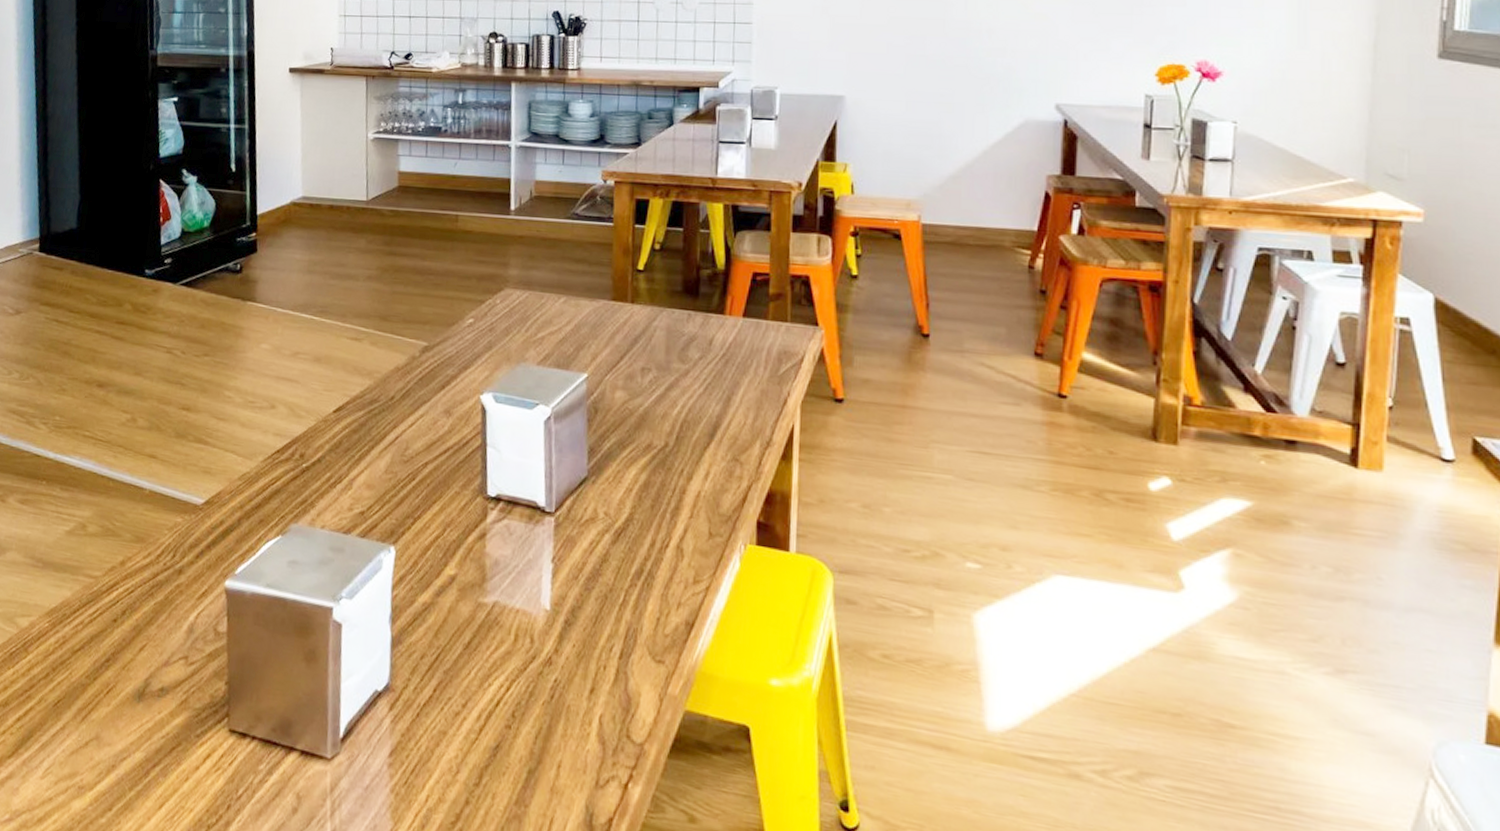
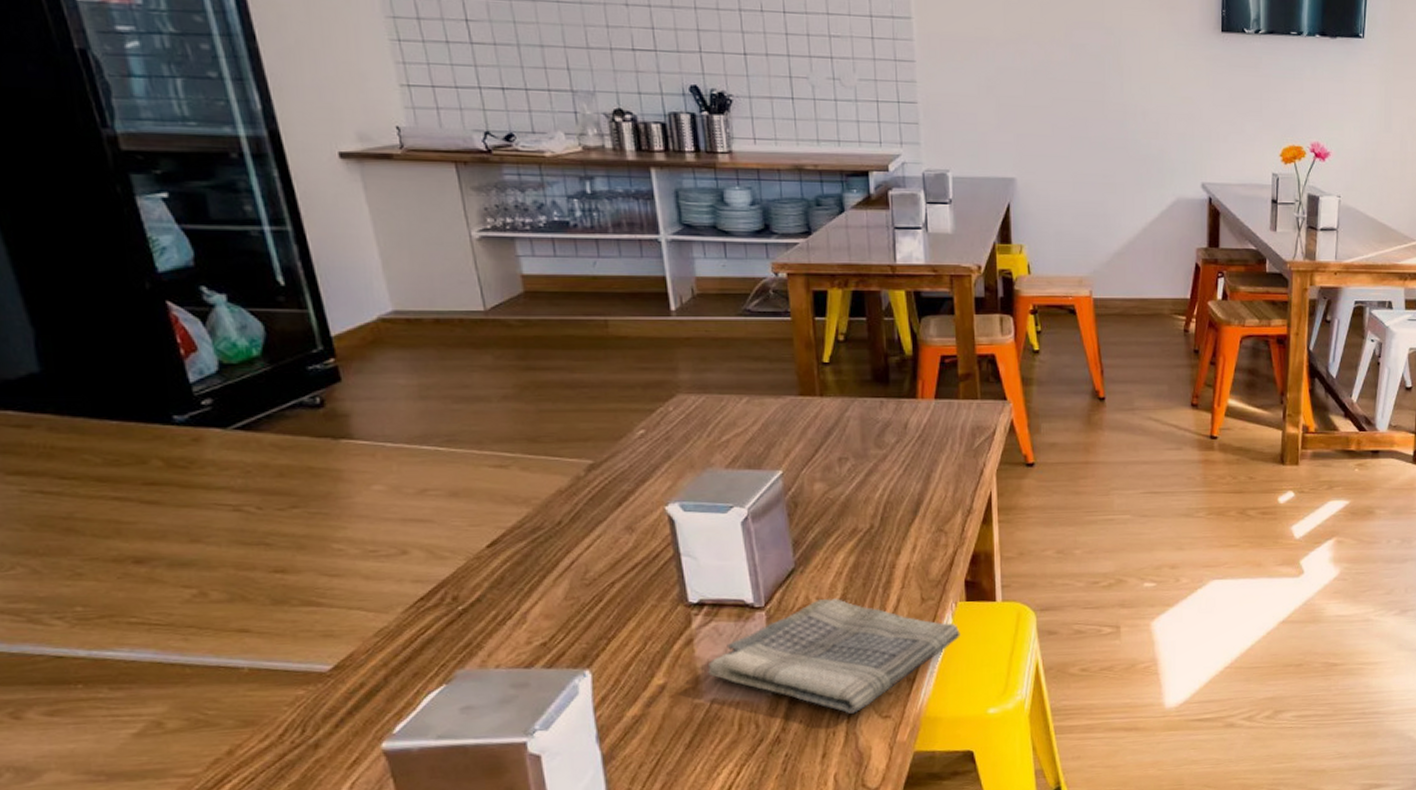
dish towel: none [494,513,747,650] -> present [707,598,960,714]

